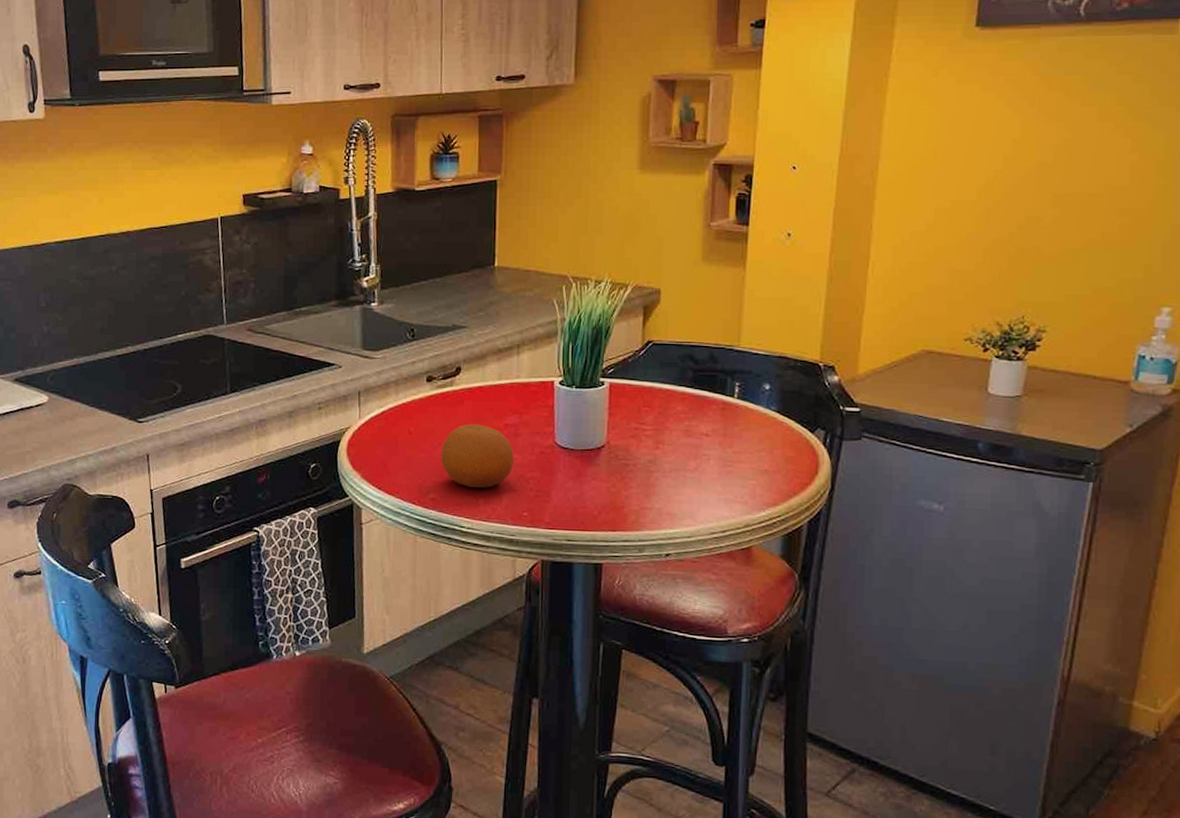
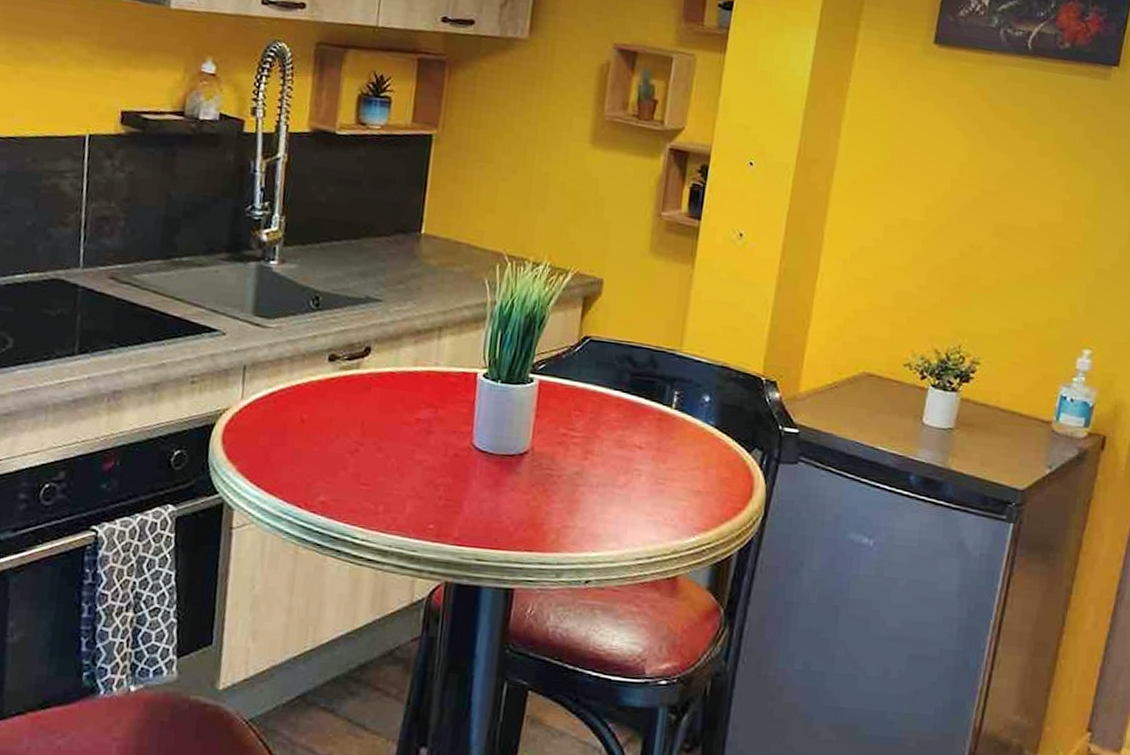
fruit: present [441,424,514,488] -> none [337,415,424,493]

